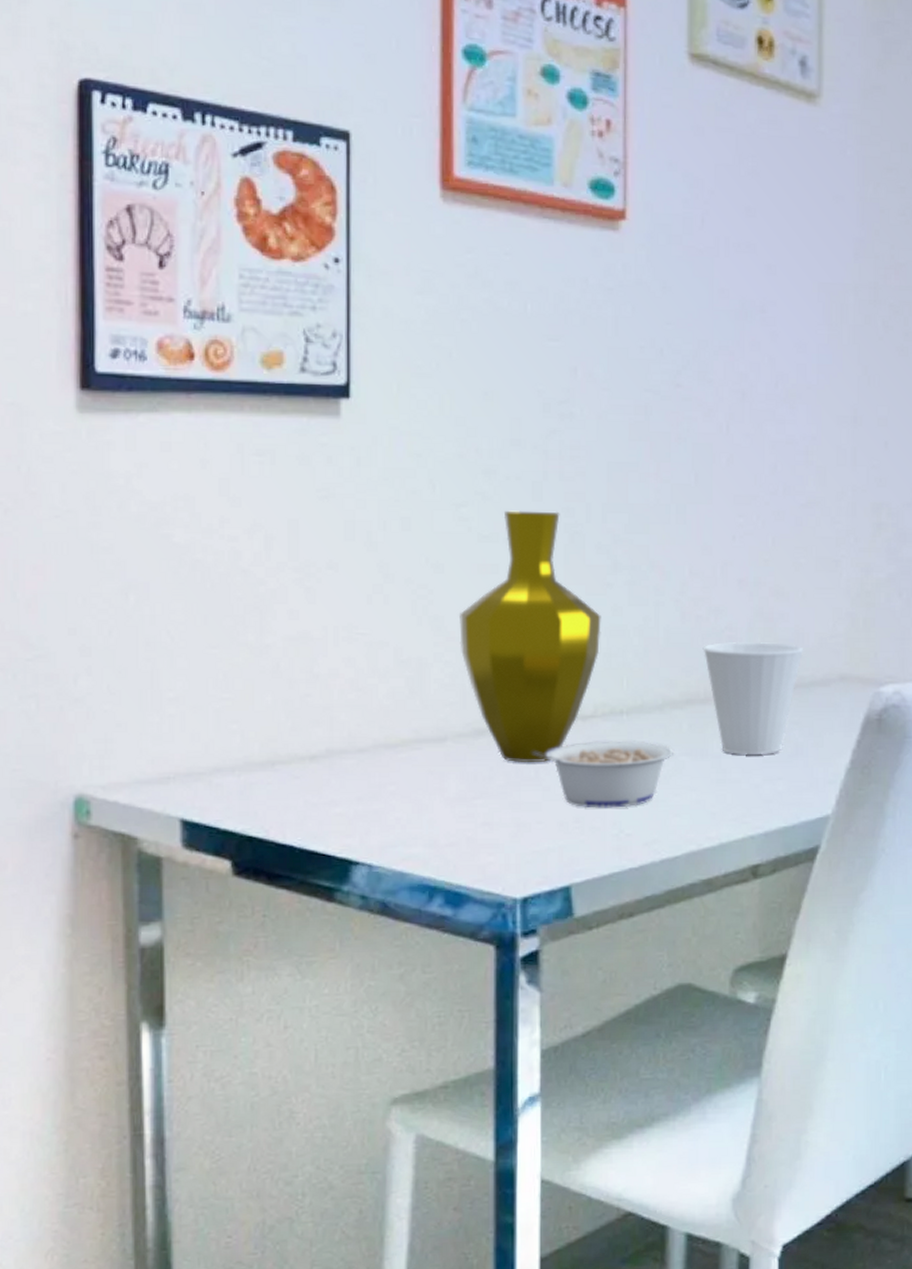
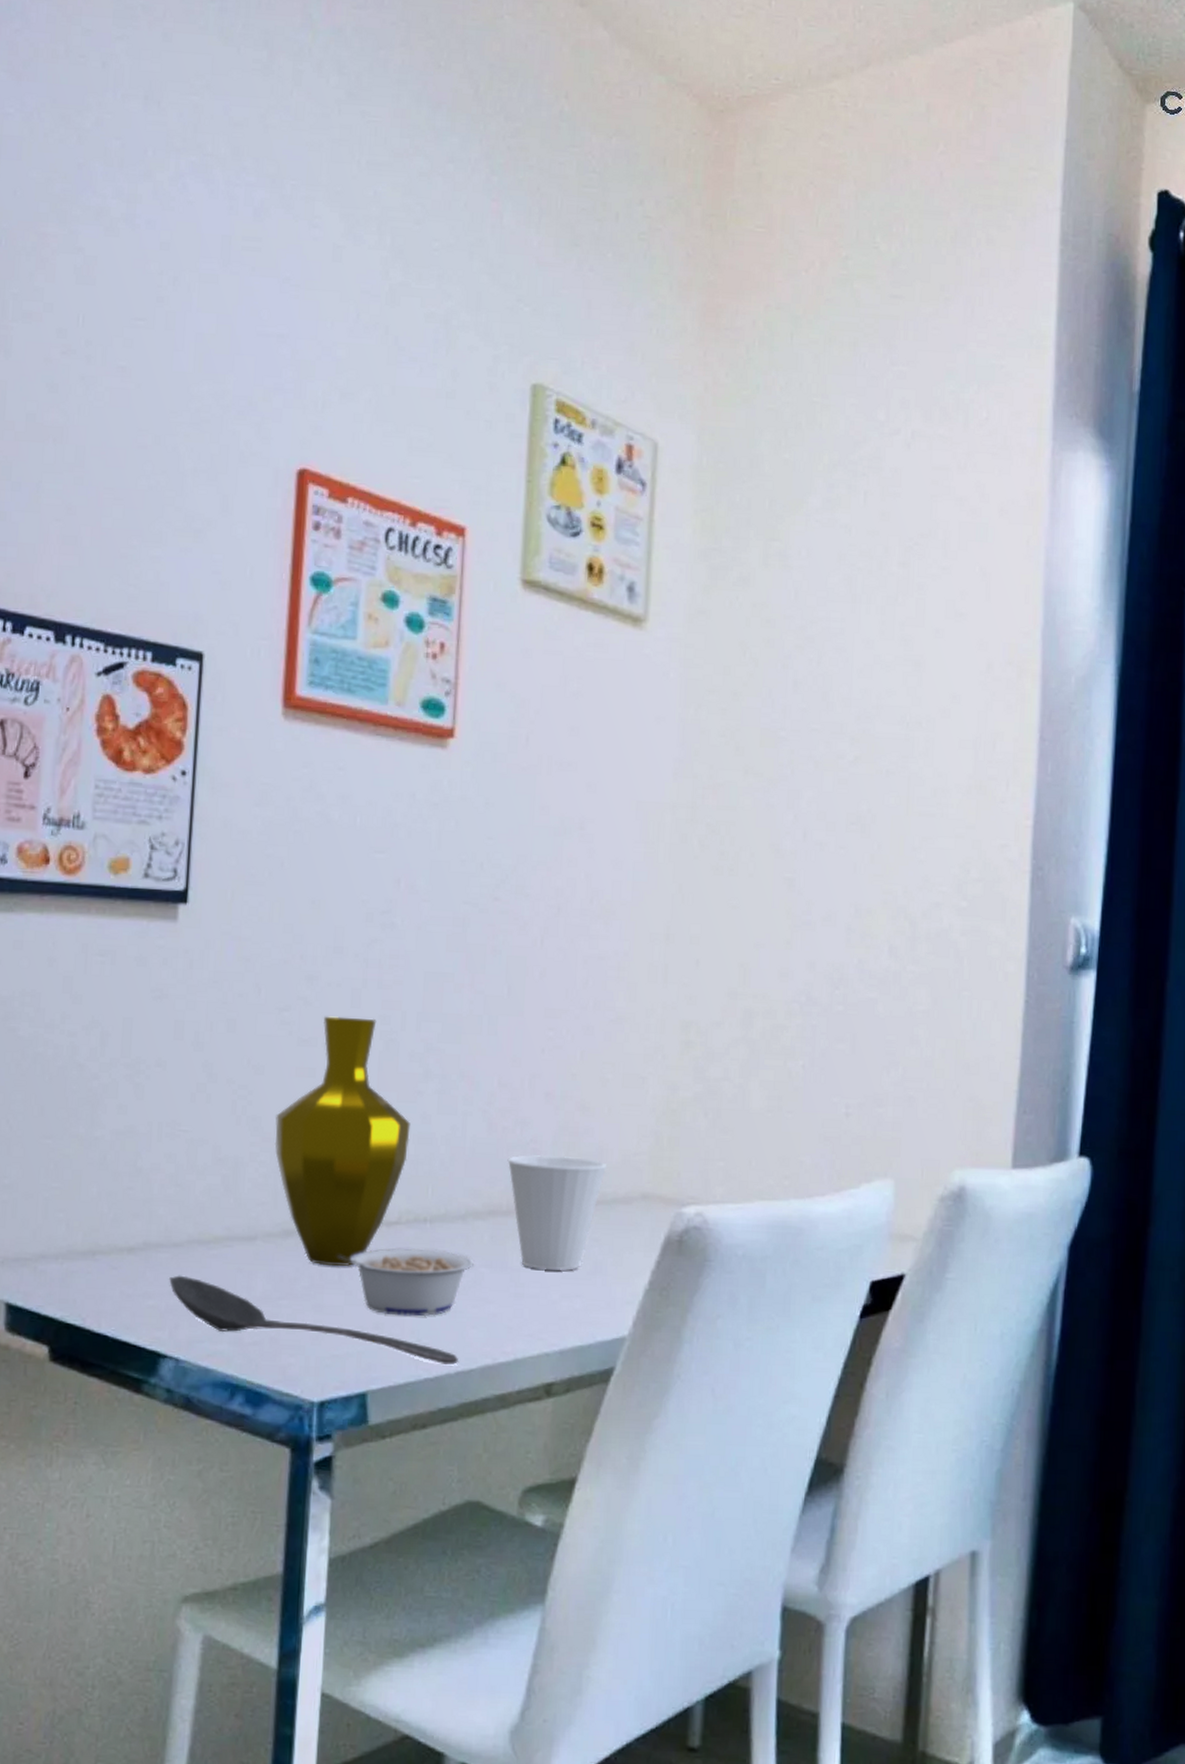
stirrer: none [356,781,664,853] -> present [169,1275,459,1365]

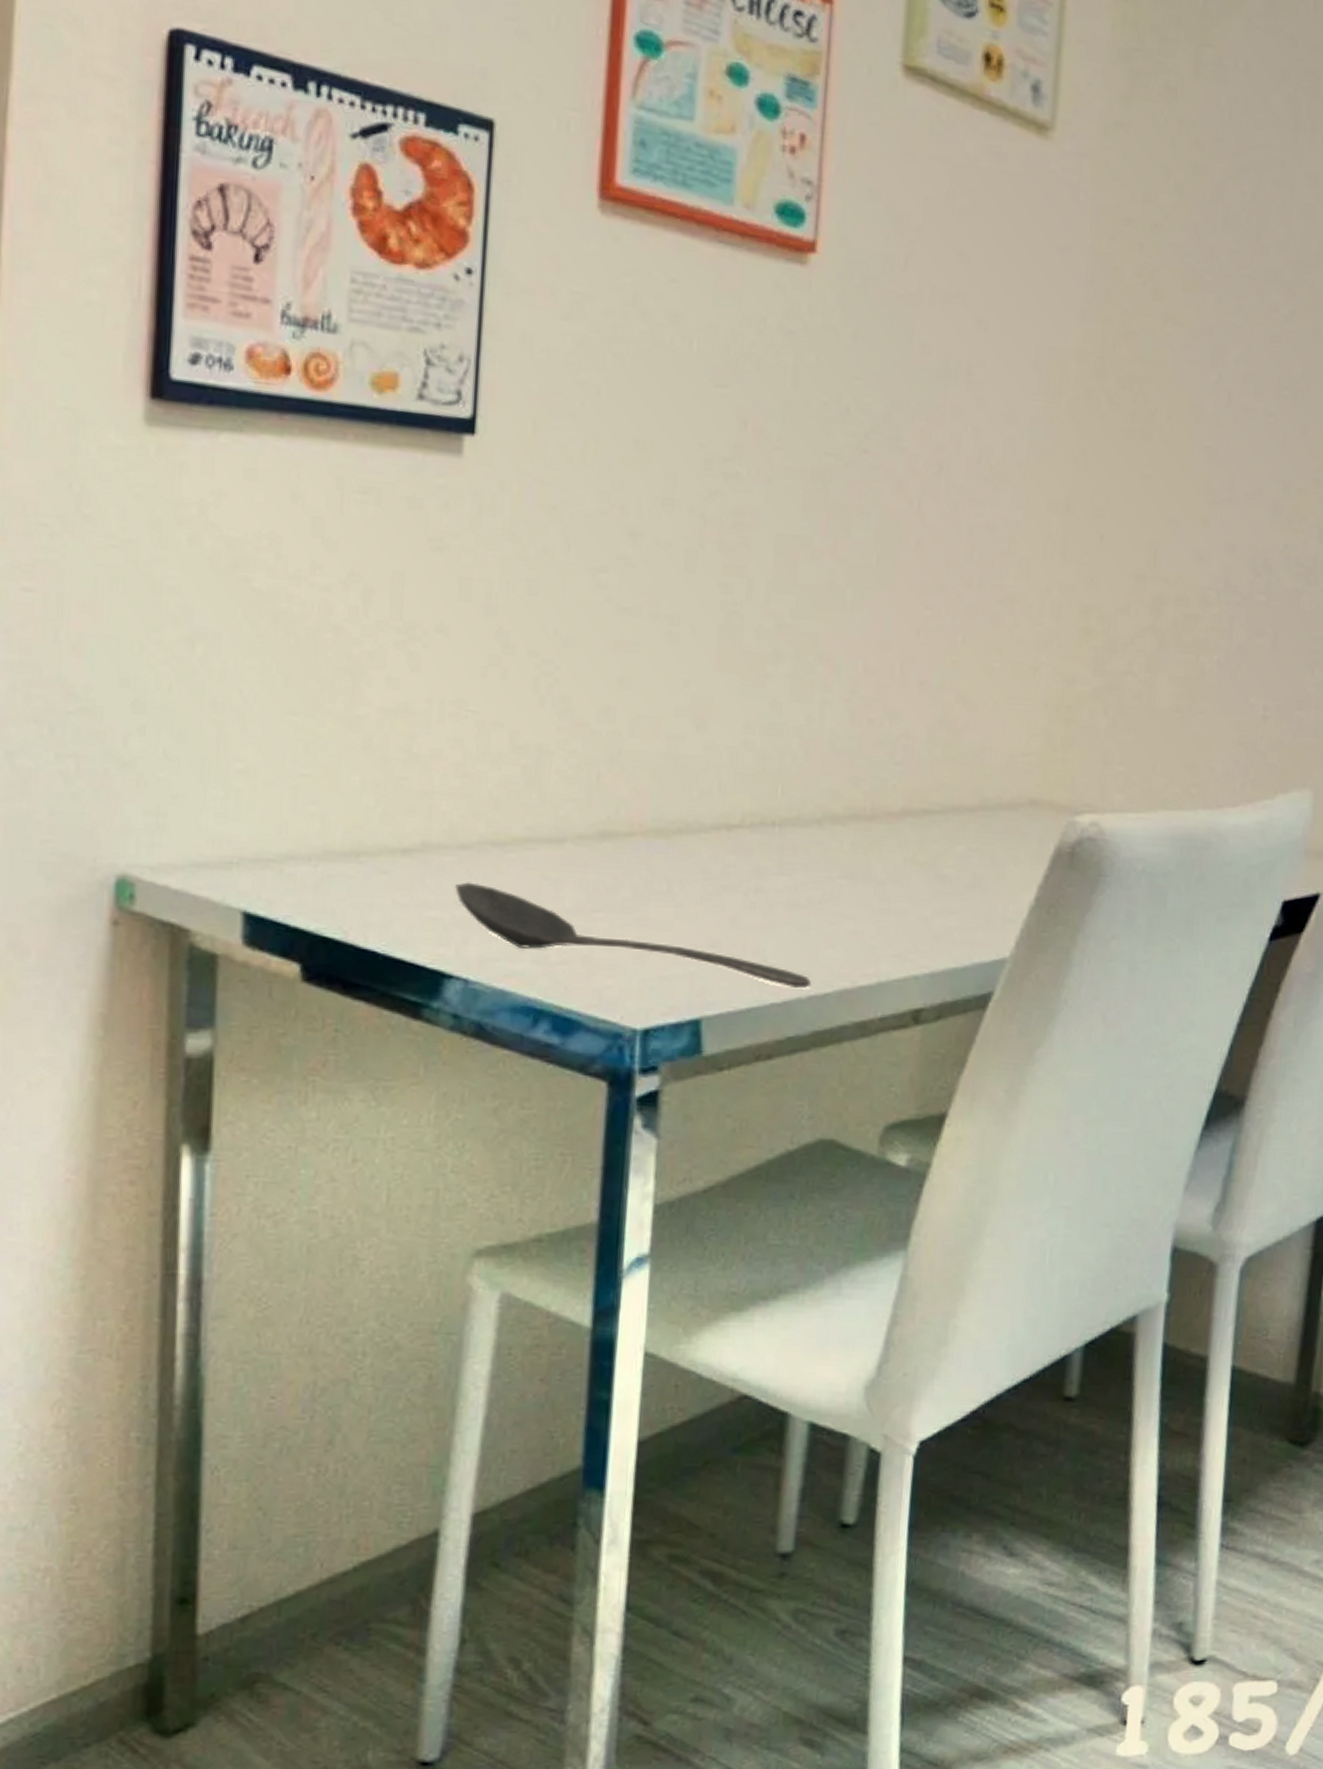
vase: present [274,1016,411,1266] -> none [588,580,757,875]
legume: present [338,1247,474,1317] -> none [666,854,831,934]
cup: present [507,1154,607,1271] -> none [873,751,991,884]

